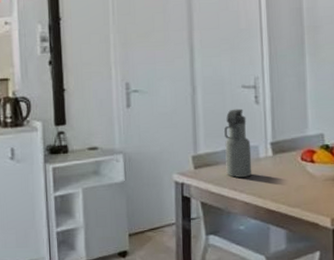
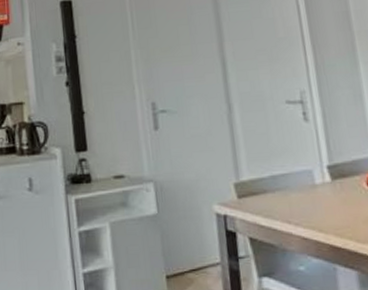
water bottle: present [224,108,252,178] -> none [269,127,308,208]

